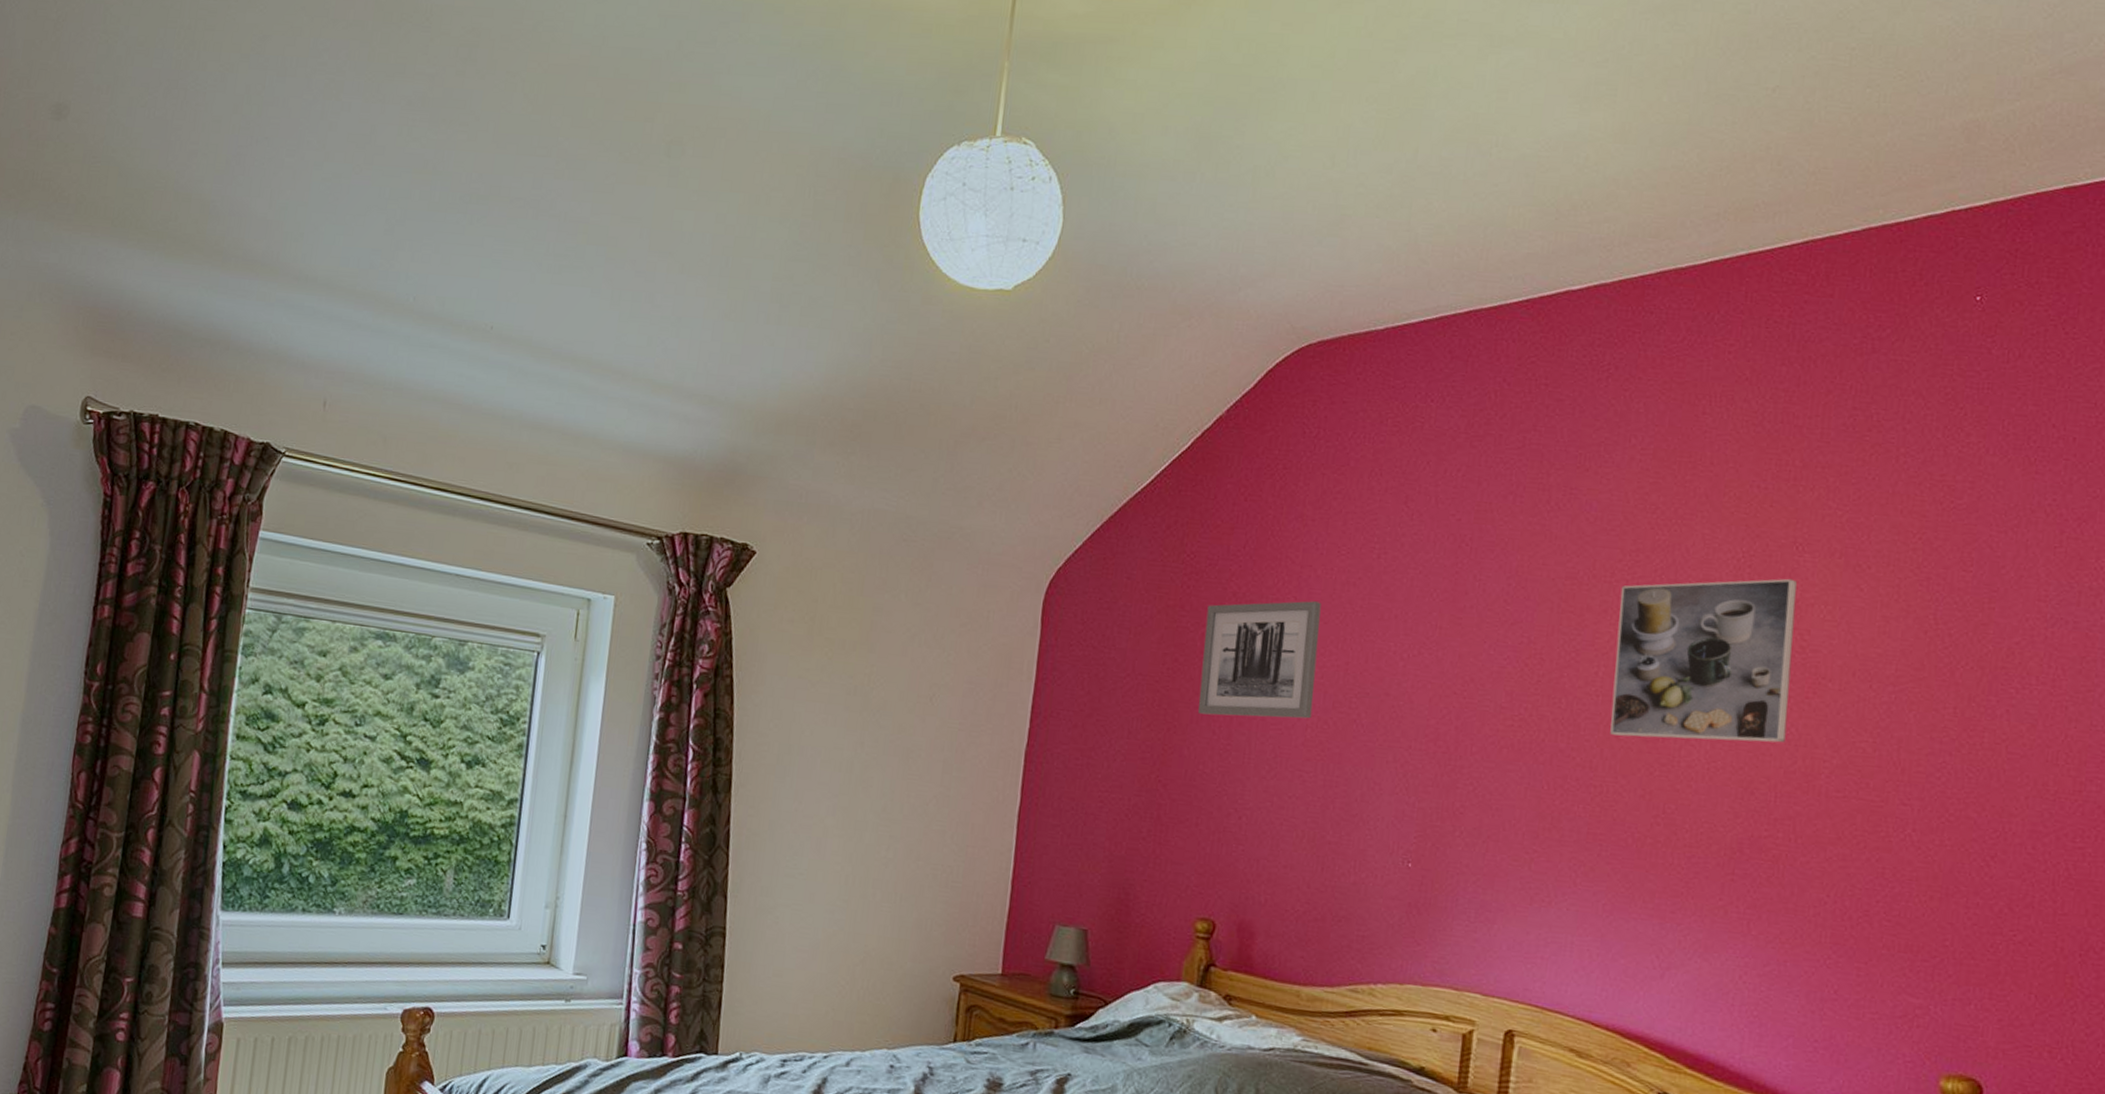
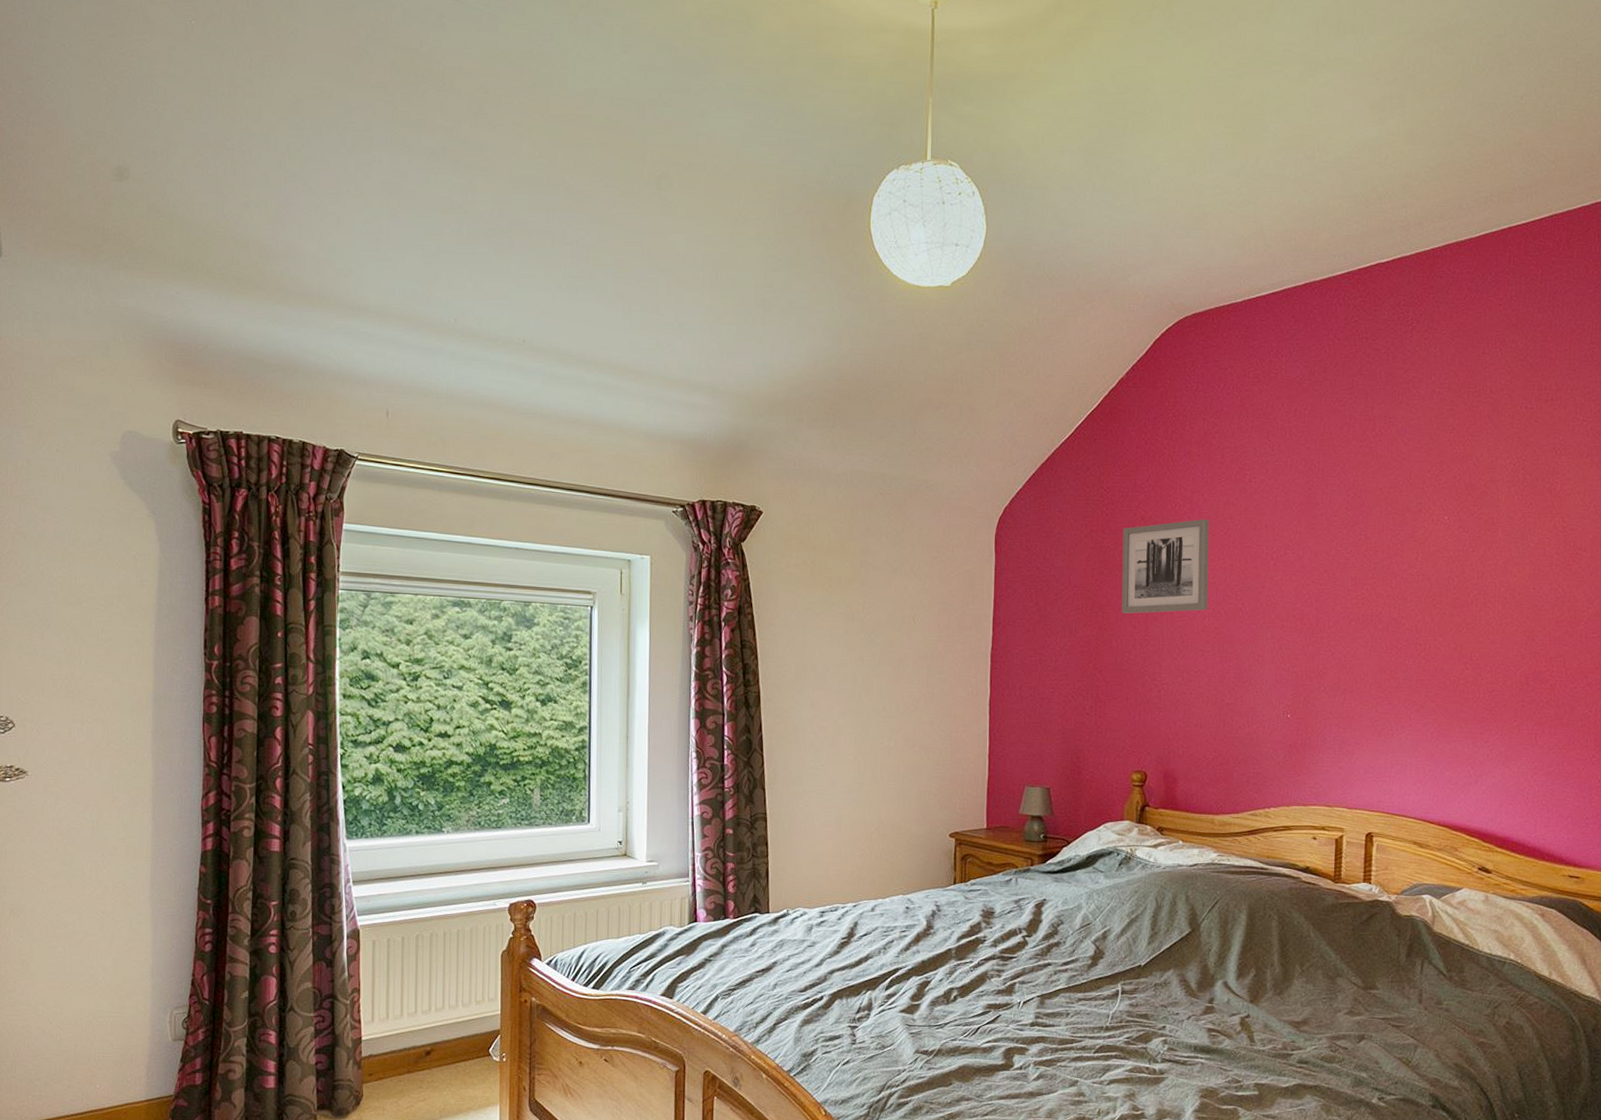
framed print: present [1610,578,1797,743] -> none [1429,476,1558,605]

